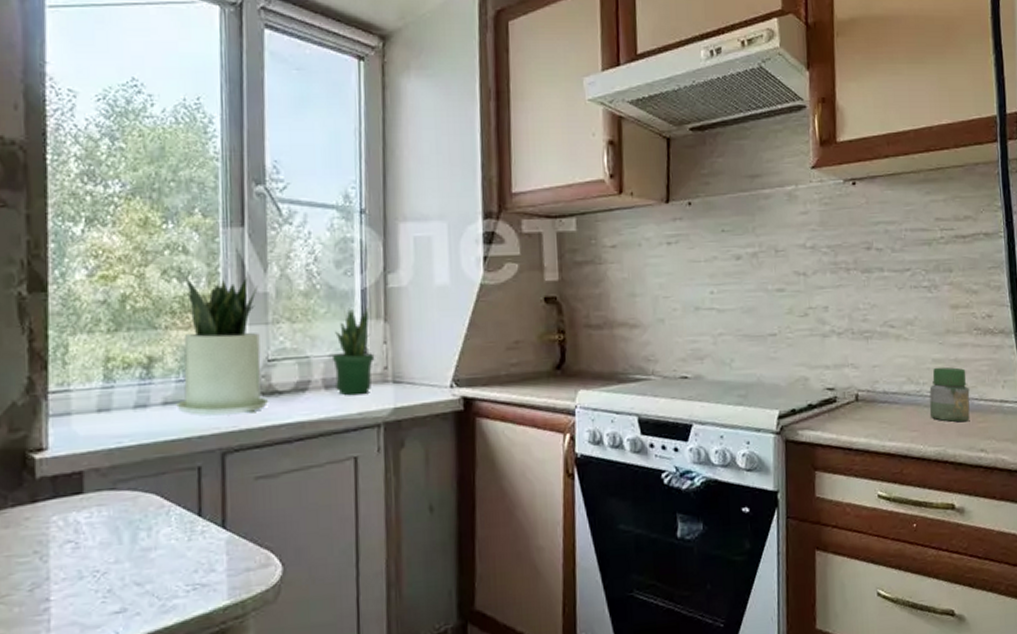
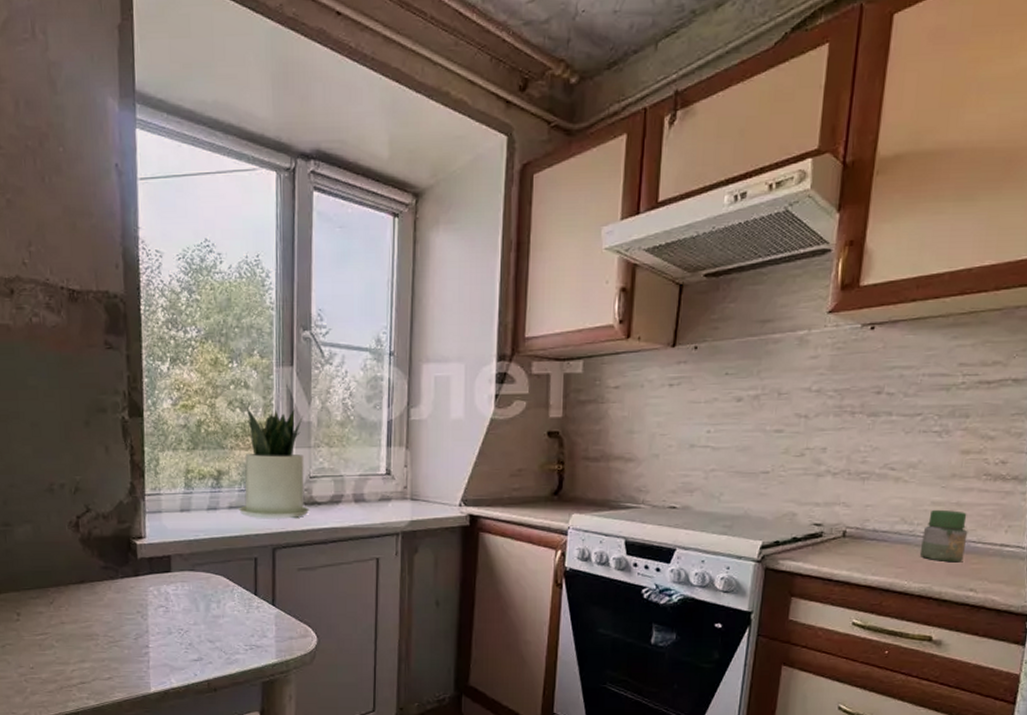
planter: present [331,308,375,395] -> none [361,436,397,509]

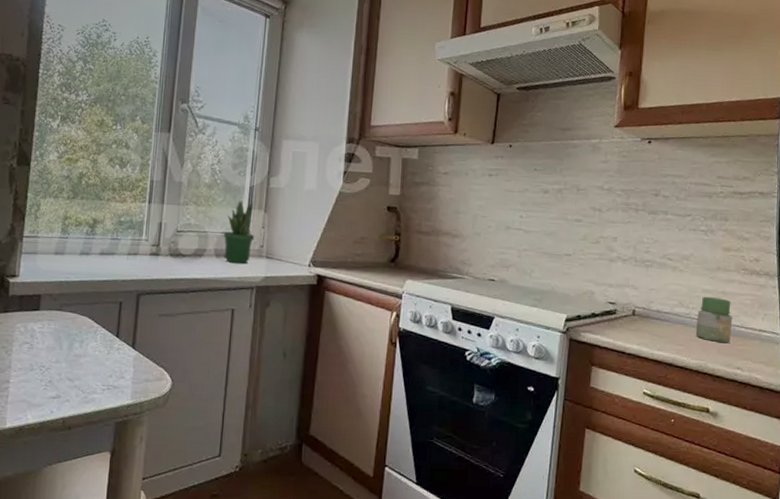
planter: present [239,408,310,519] -> none [109,166,175,268]
planter: none [361,436,397,509] -> present [223,199,255,264]

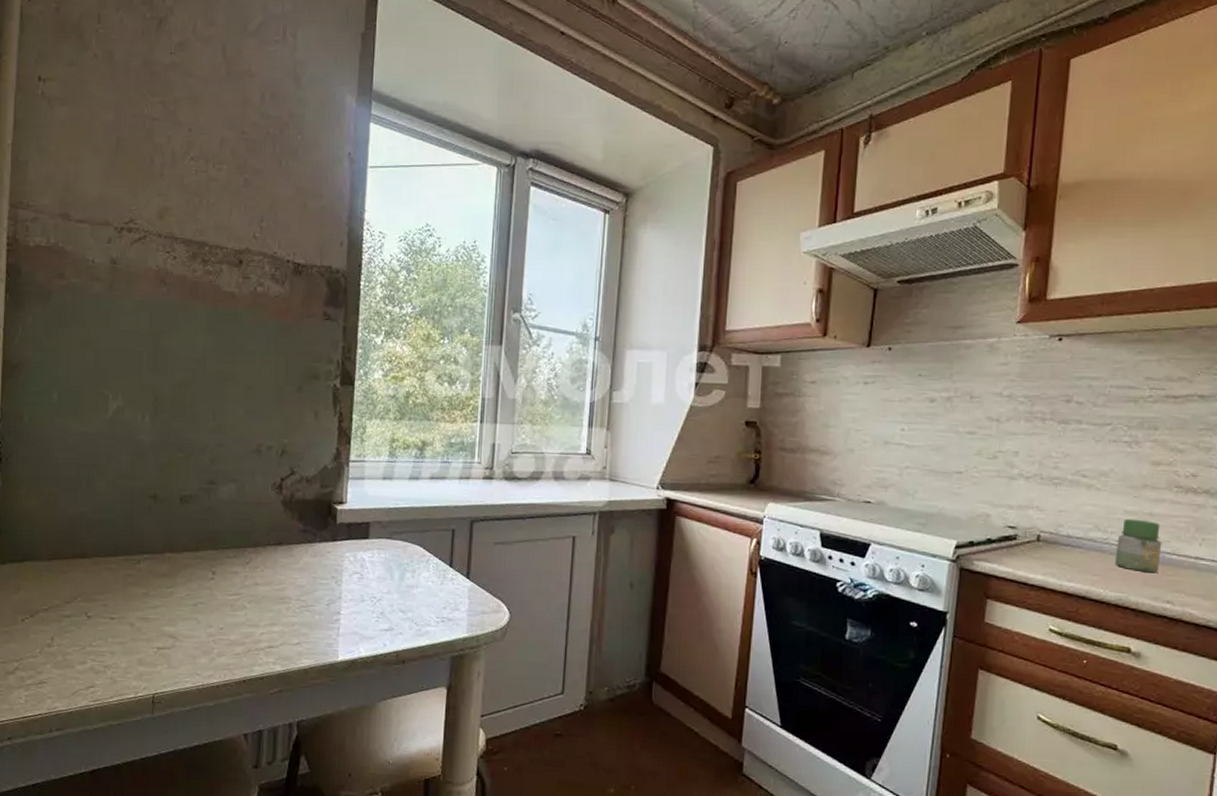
planter: present [223,199,255,264] -> none [561,416,597,488]

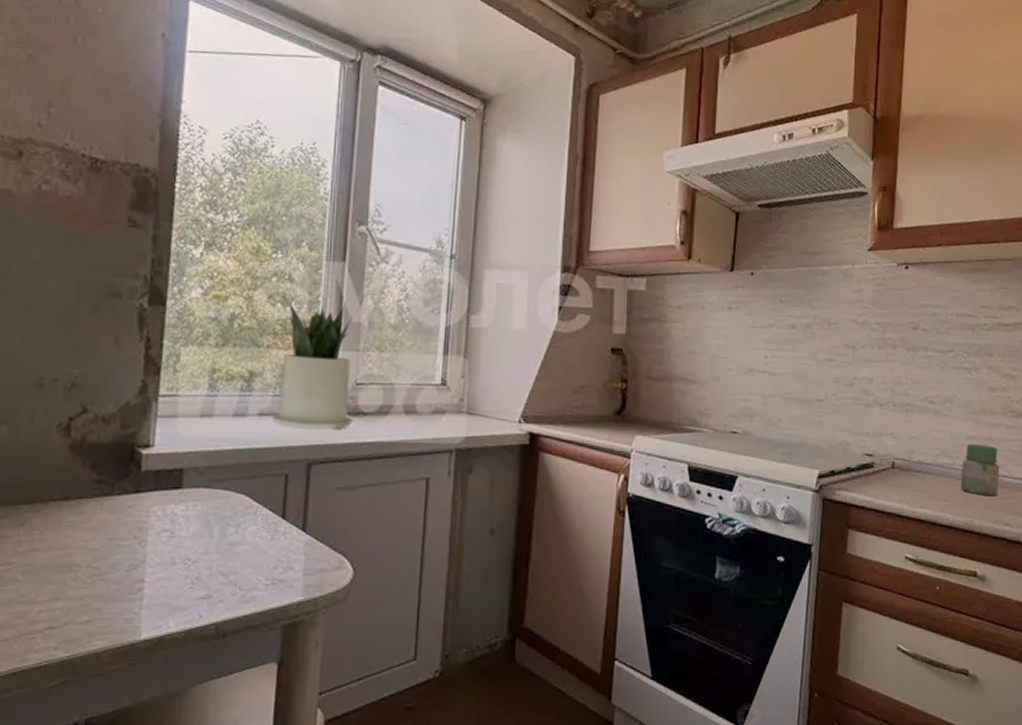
planter: none [440,383,510,493] -> present [271,304,354,430]

